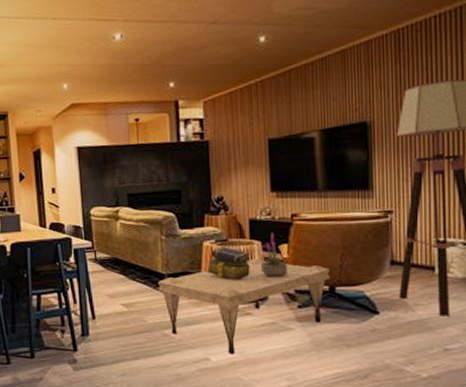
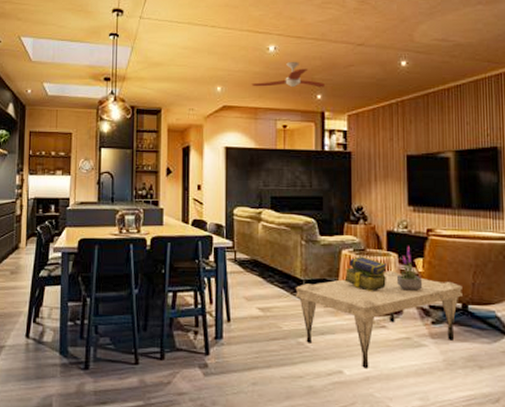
ceiling fan: none [98,48,177,81] -> present [251,61,325,88]

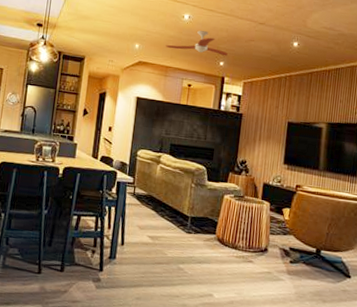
coffee table: present [295,271,462,368] -> none [181,216,318,294]
stack of books: present [344,256,387,291] -> none [223,201,260,232]
potted plant: present [396,246,423,291] -> none [266,197,288,235]

